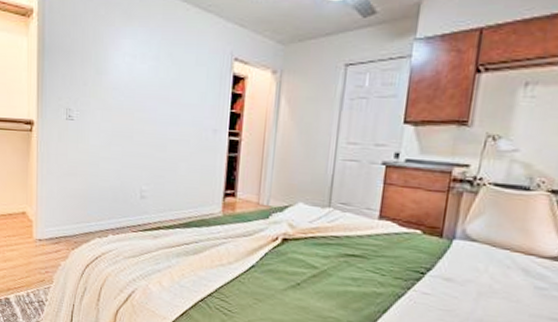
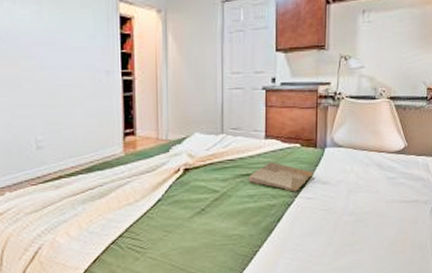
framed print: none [353,245,435,284] -> present [249,162,314,192]

